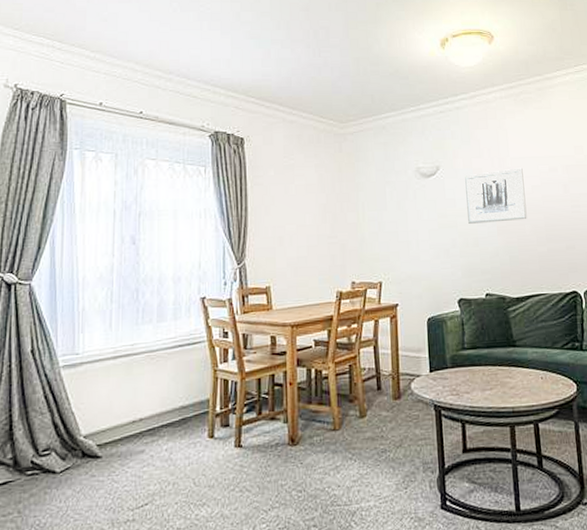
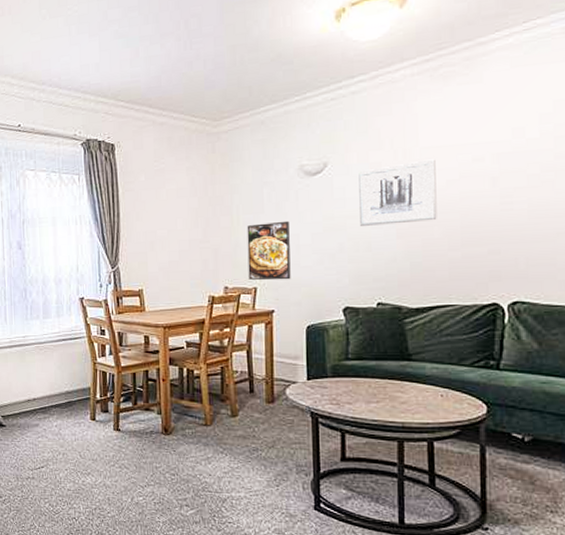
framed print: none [371,218,412,275] -> present [247,220,291,281]

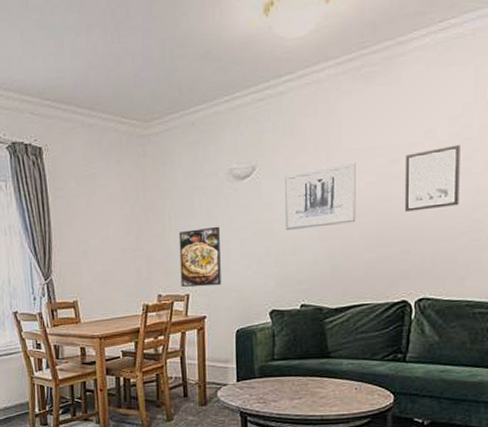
wall art: none [491,142,555,210] -> present [404,144,460,212]

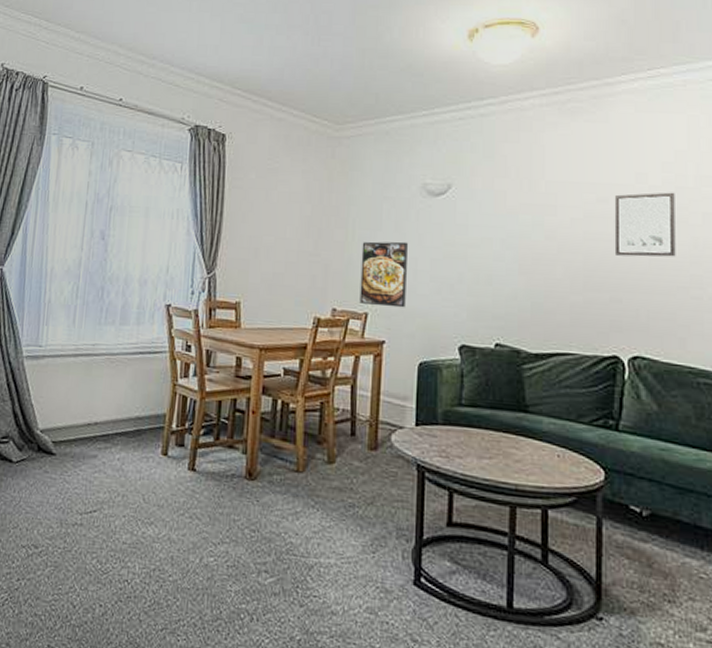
wall art: present [285,162,356,230] -> none [482,194,561,260]

